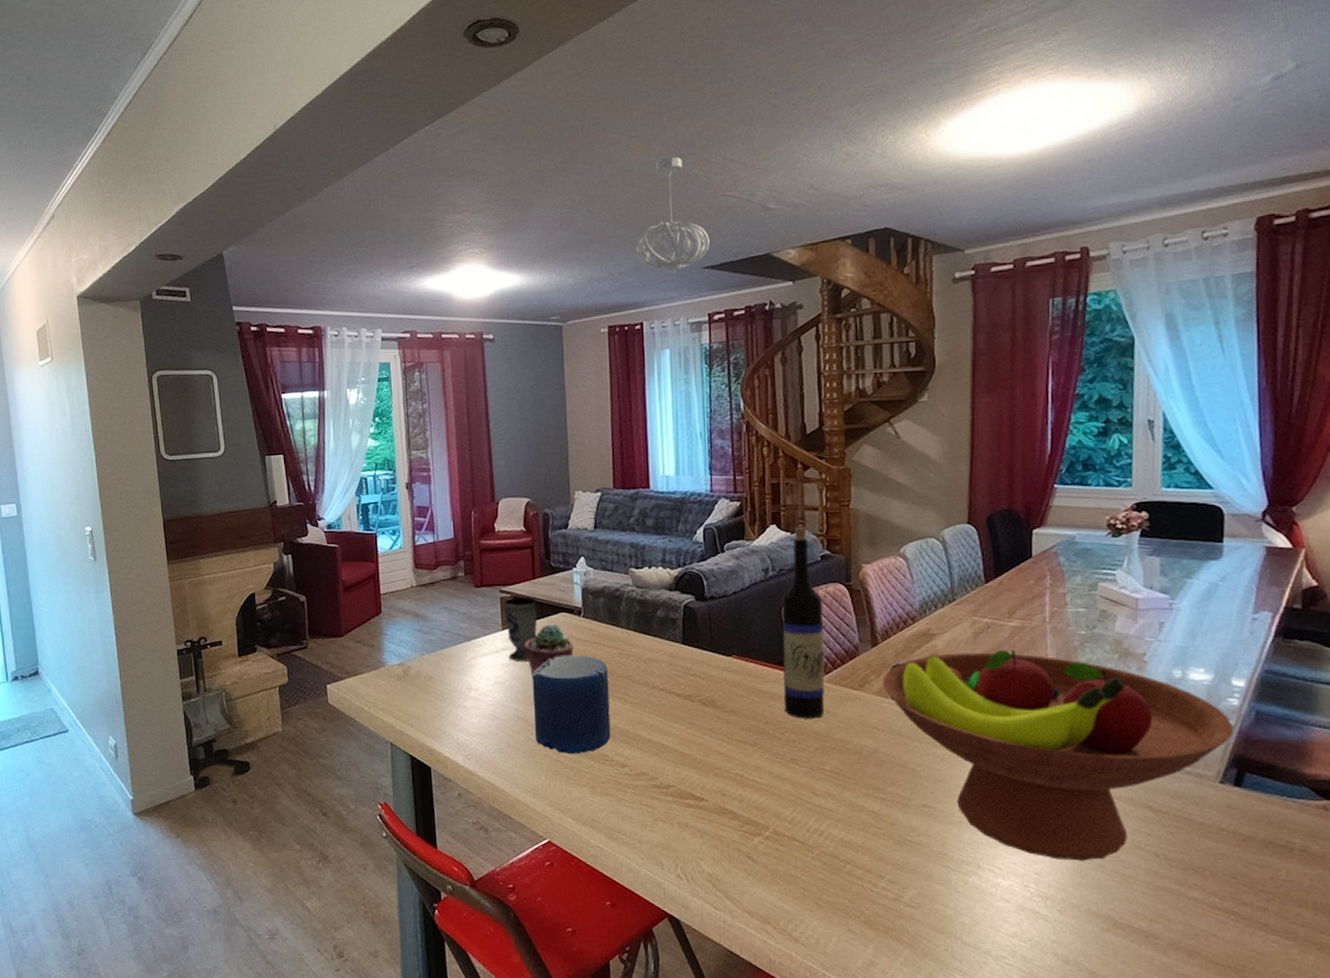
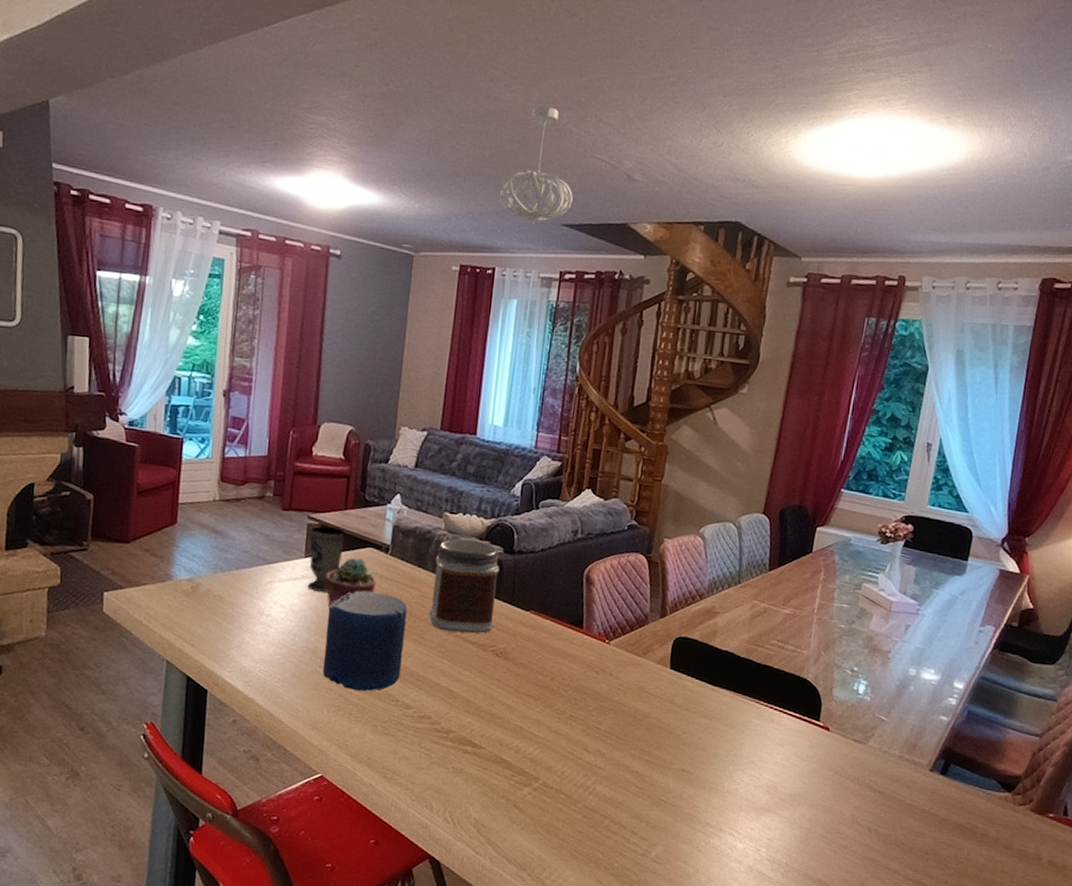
jar: none [628,592,696,686] -> present [428,539,499,634]
wine bottle: present [781,527,825,719] -> none [571,495,623,680]
fruit bowl: present [883,649,1234,861] -> none [664,631,949,831]

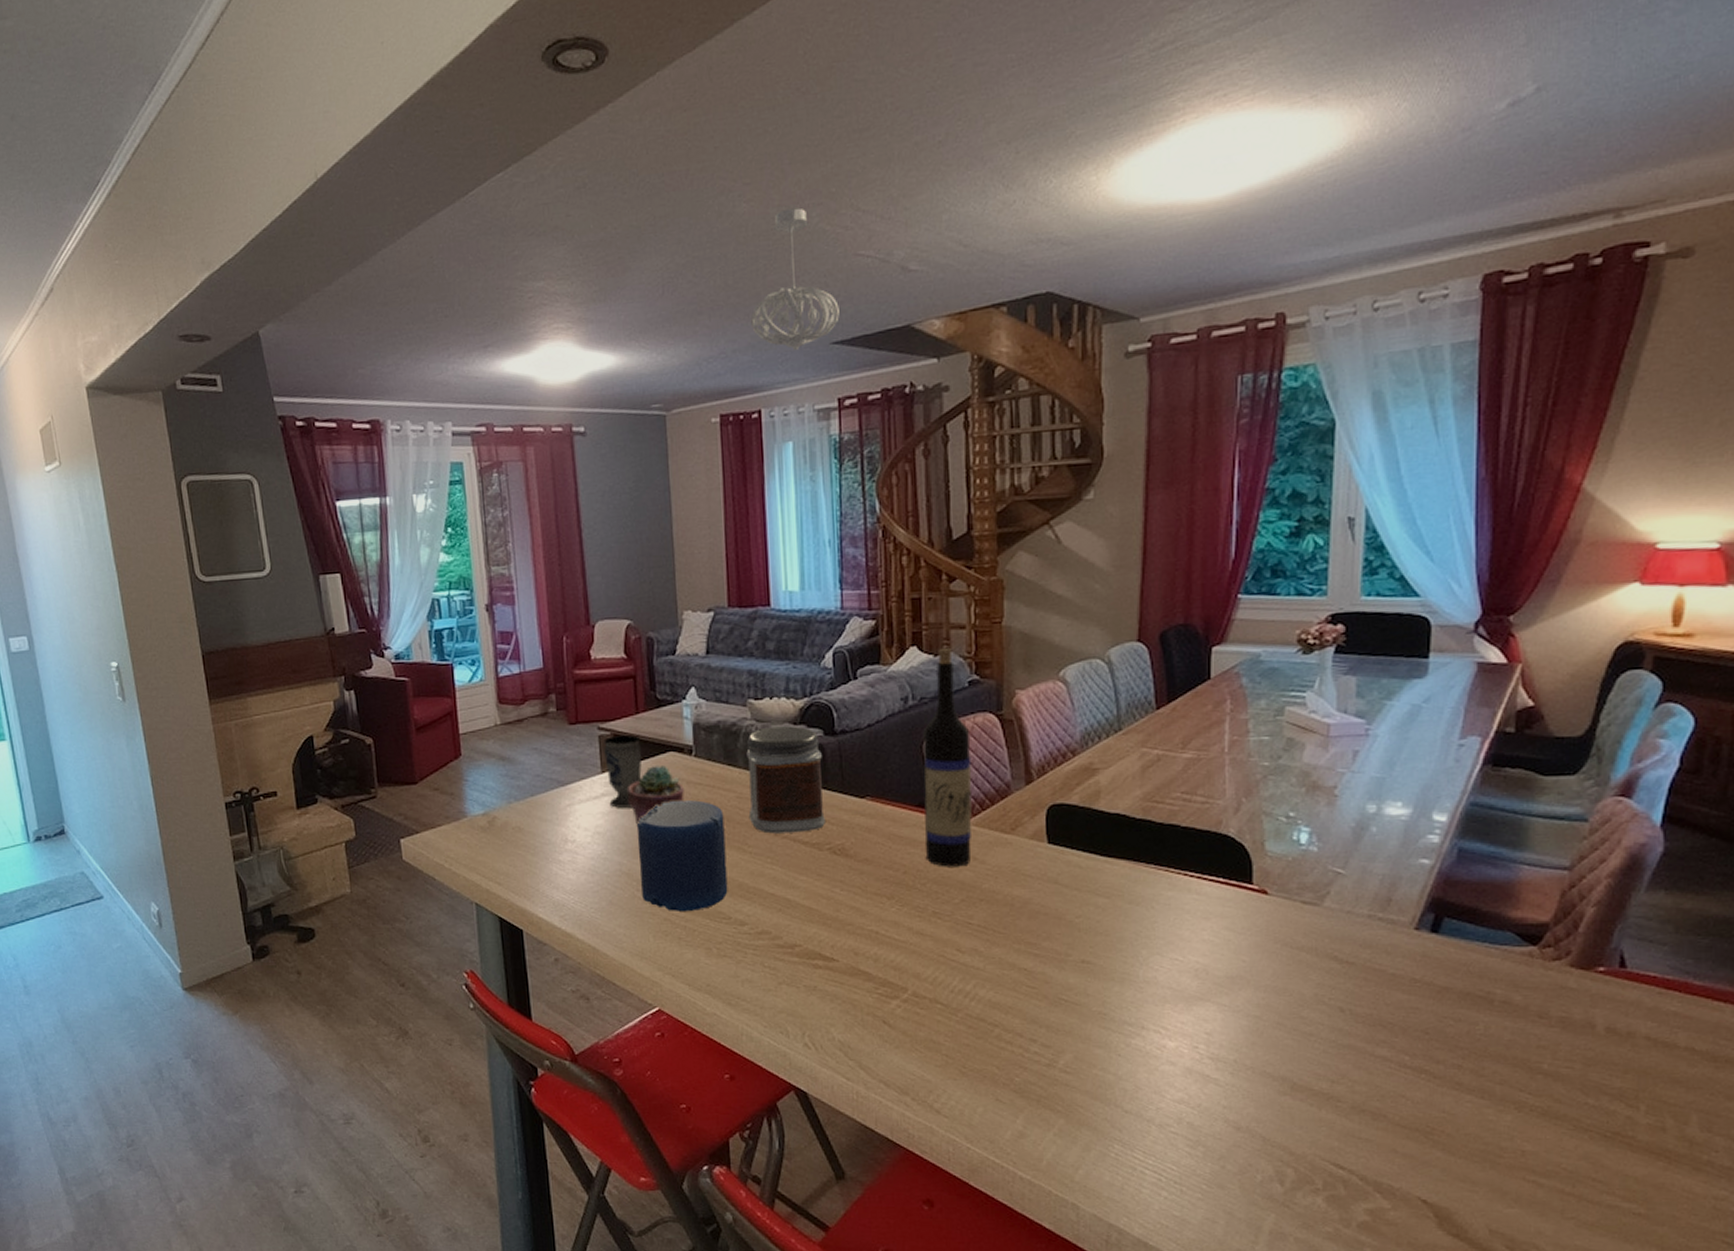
wine bottle: none [571,495,623,680] -> present [923,649,972,867]

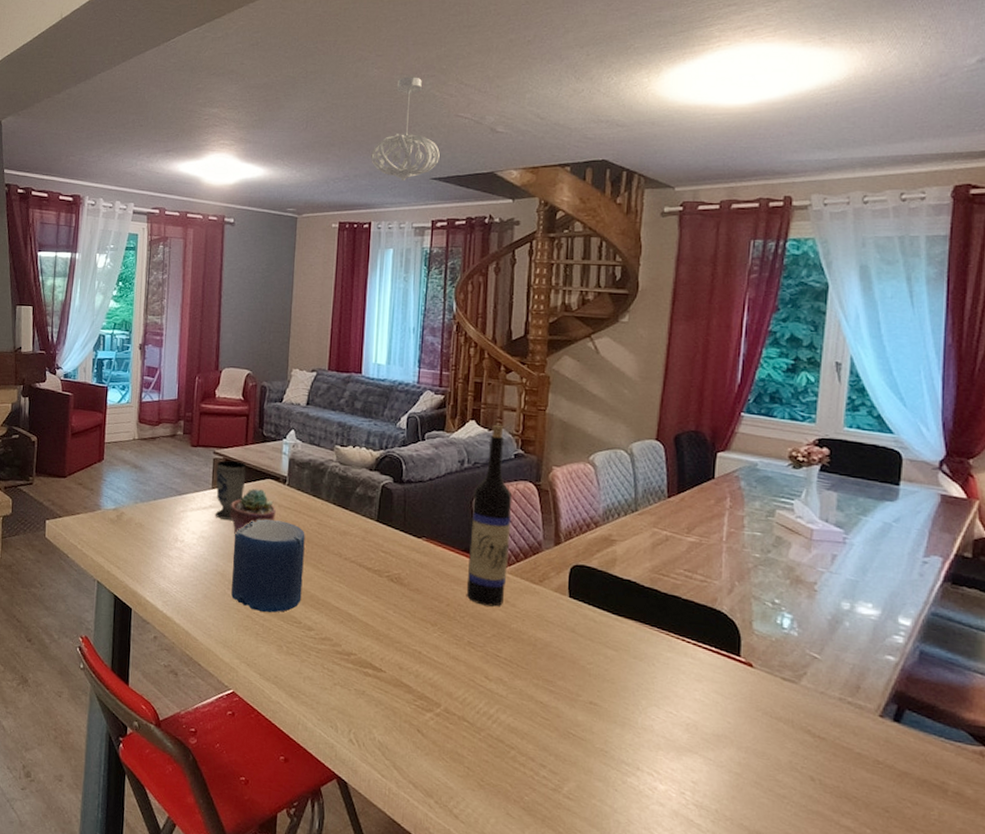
jar: present [746,726,825,834] -> none [325,470,390,560]

